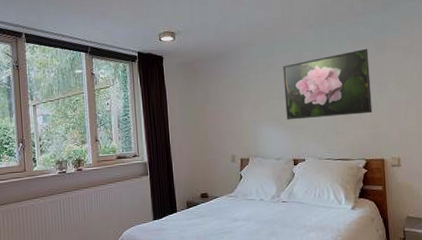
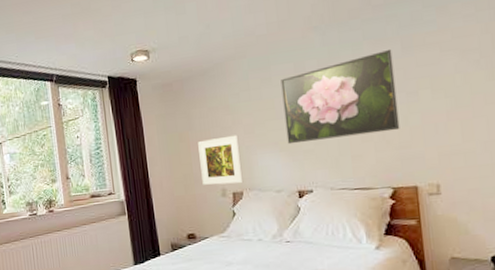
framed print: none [213,110,250,152] -> present [198,135,244,185]

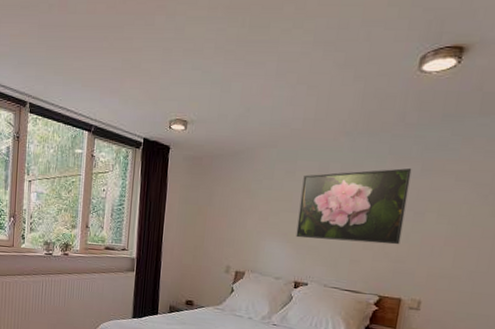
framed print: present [198,135,244,185] -> none [210,217,253,265]

